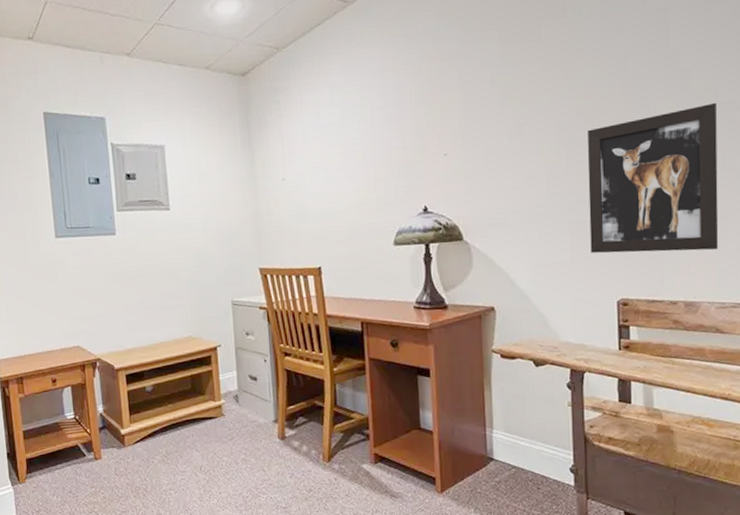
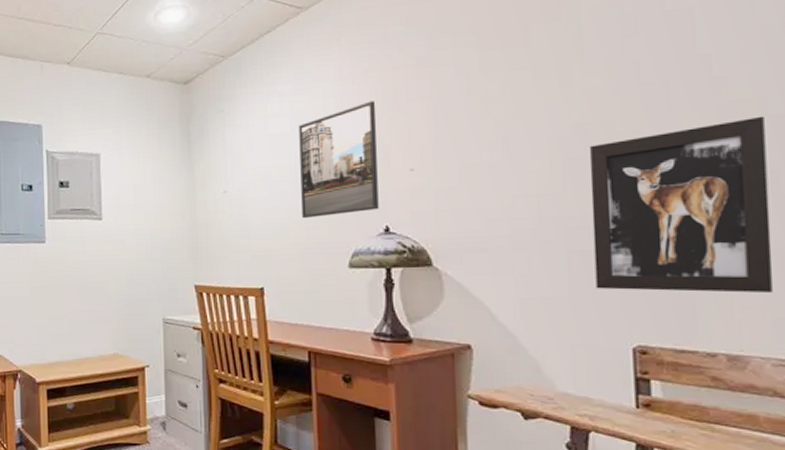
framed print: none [348,91,418,202] -> present [299,101,379,219]

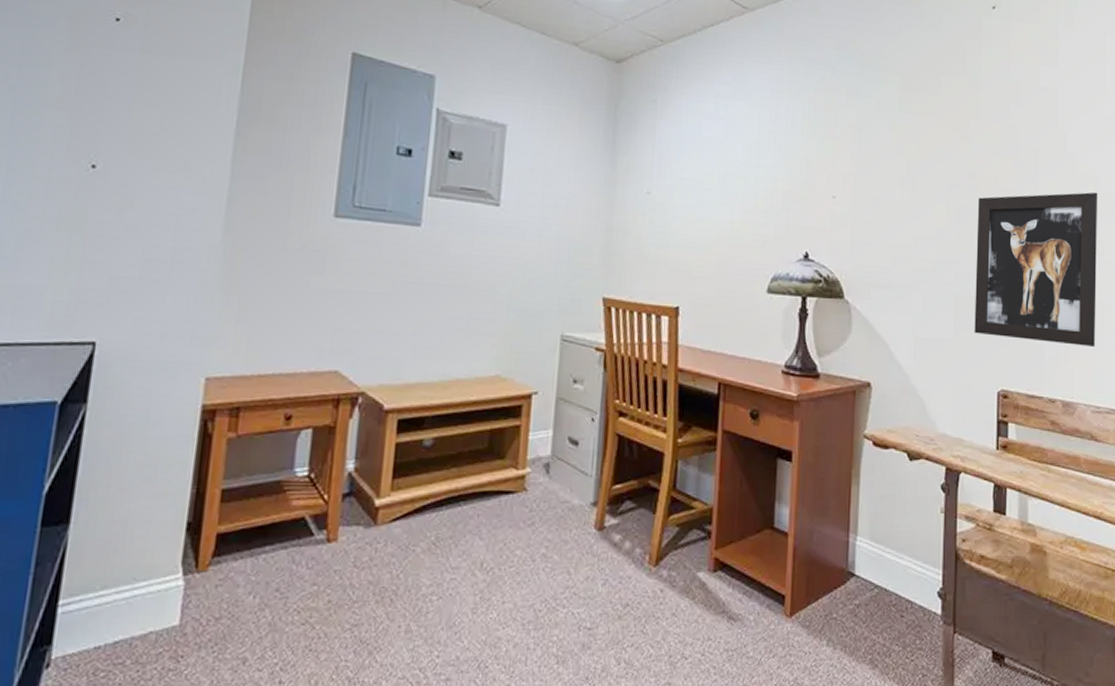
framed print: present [299,101,379,219] -> none [726,119,807,235]

